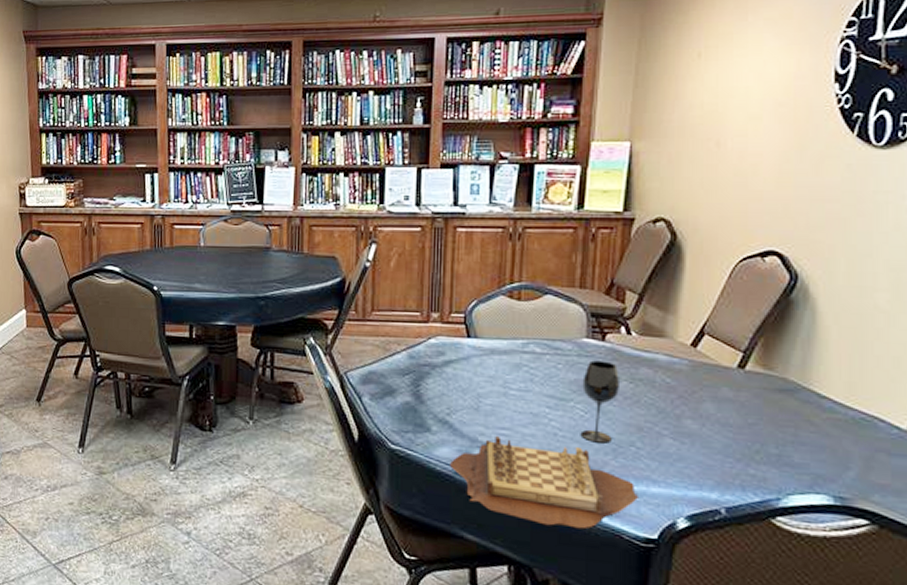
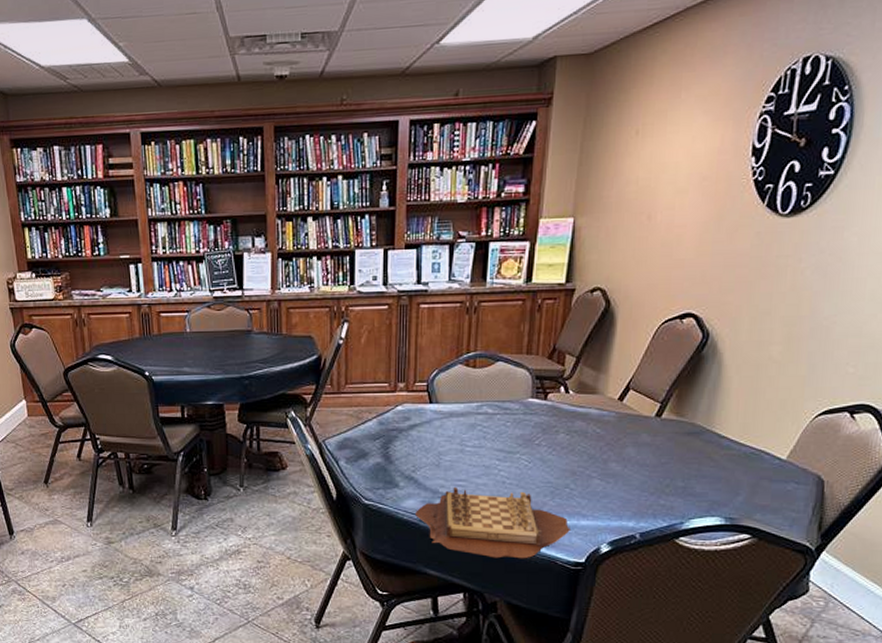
wine glass: present [580,360,619,444] -> none [524,417,558,487]

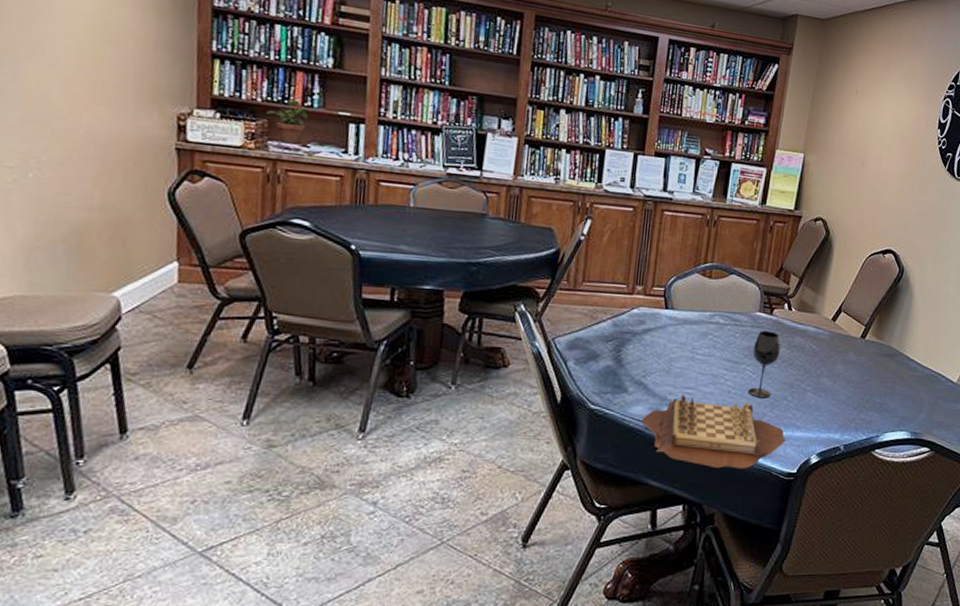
potted plant: none [68,251,98,291] -> present [267,99,310,145]
wine glass: none [524,417,558,487] -> present [748,330,781,398]

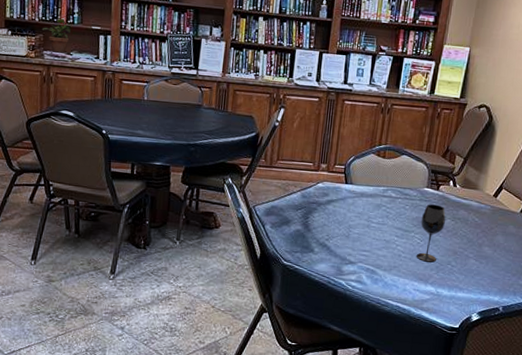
chess set: present [642,394,786,469] -> none [325,255,449,322]

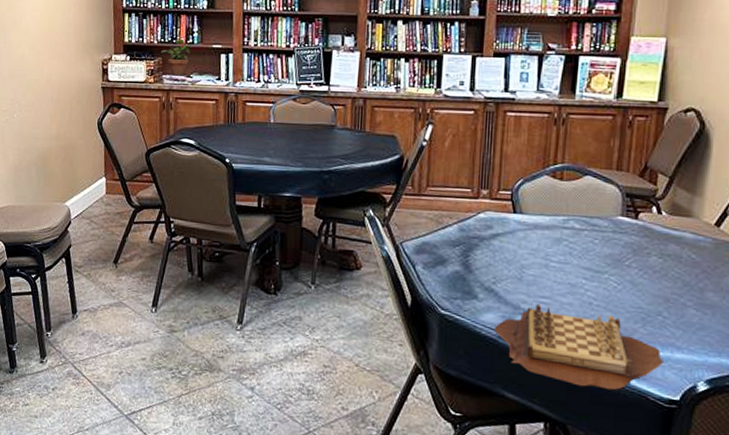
chess set: none [325,255,449,322] -> present [494,303,663,391]
wine glass: present [416,204,446,263] -> none [613,236,650,313]

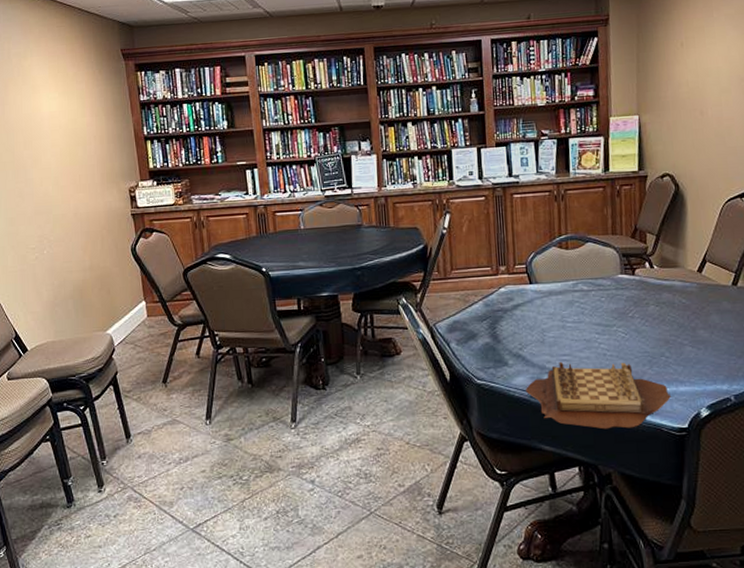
potted plant: present [161,38,192,76] -> none [187,159,217,196]

